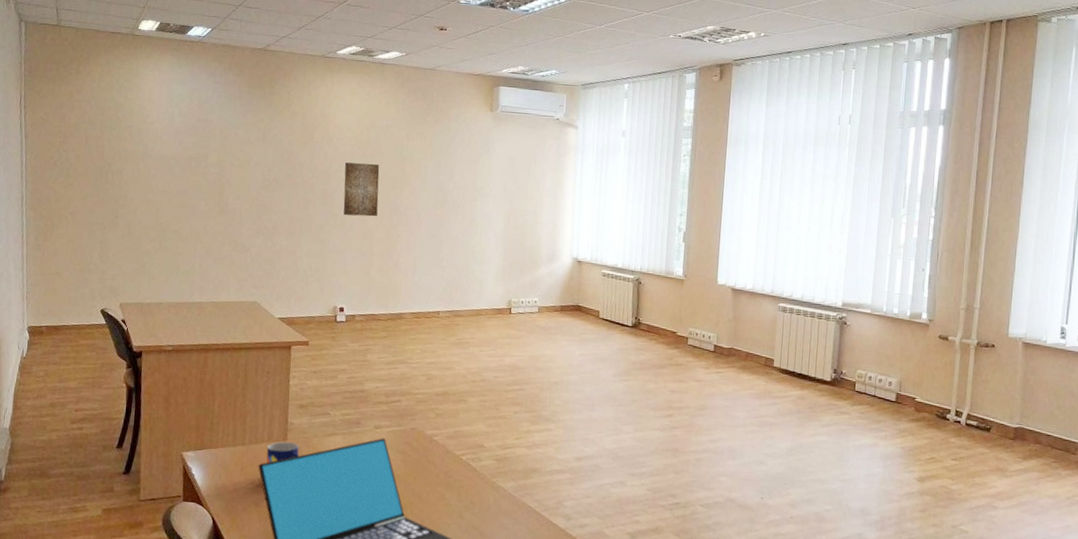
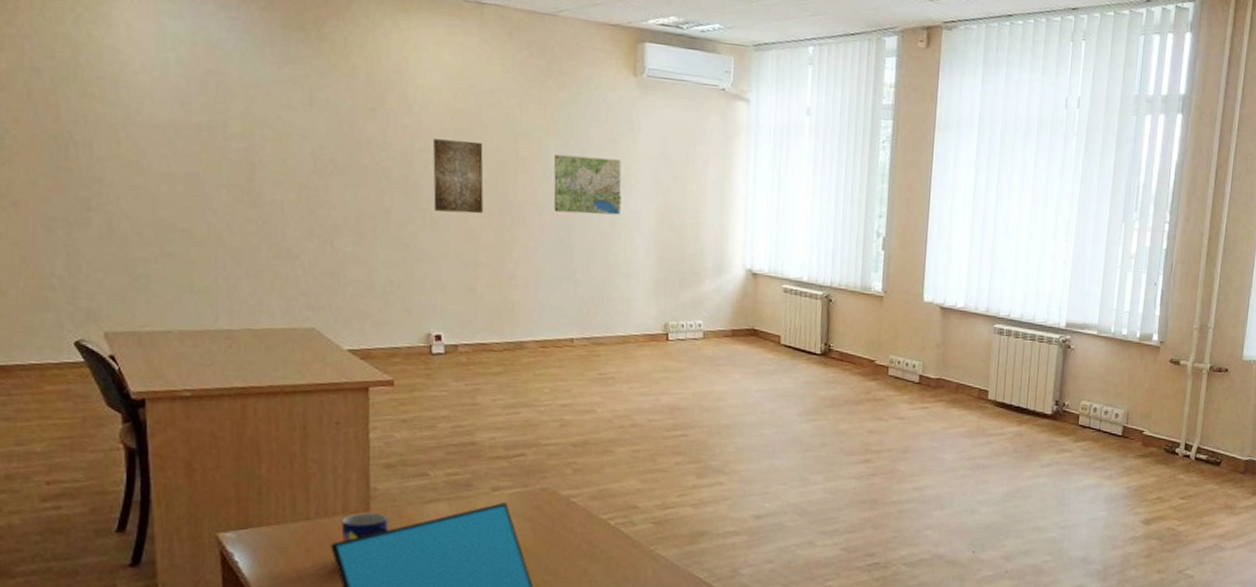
road map: none [429,171,480,217] -> present [553,154,622,215]

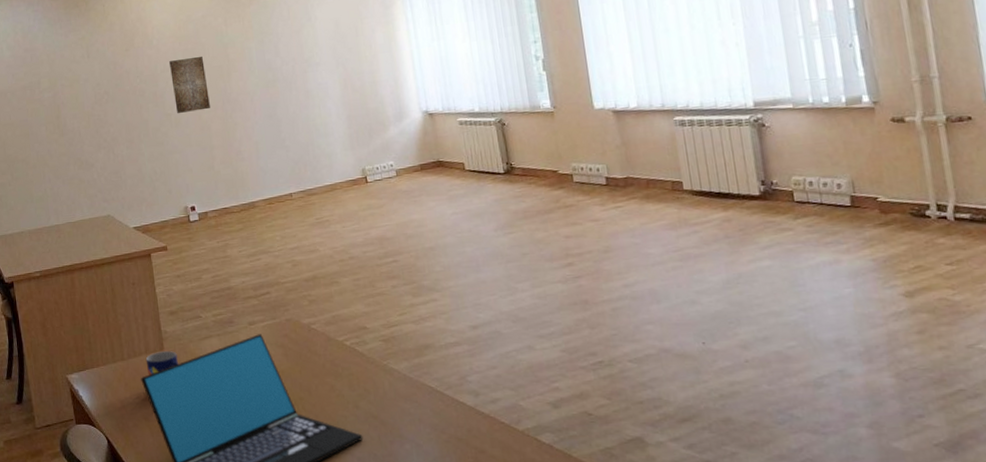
road map: present [553,154,622,215] -> none [255,45,312,96]

